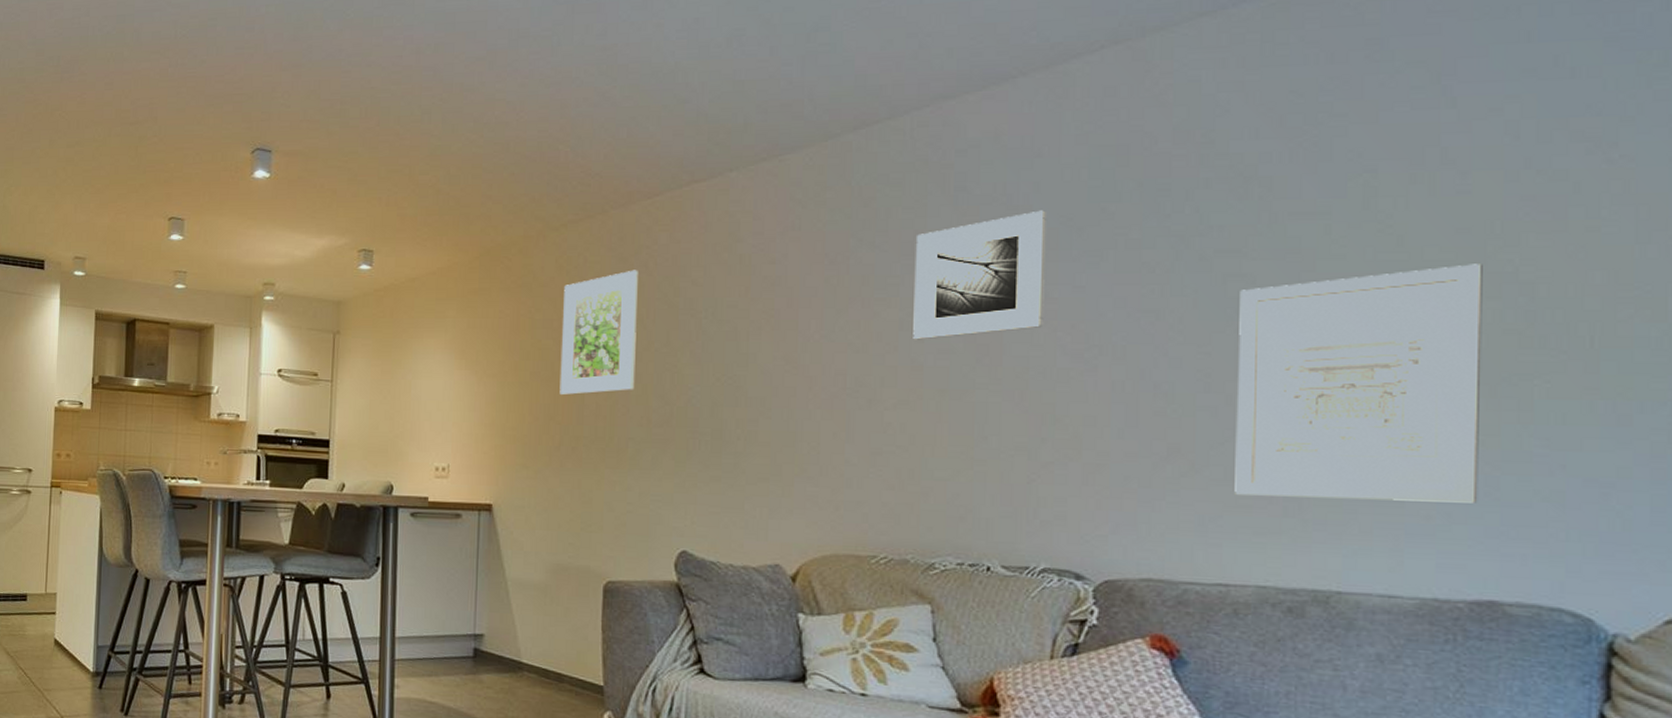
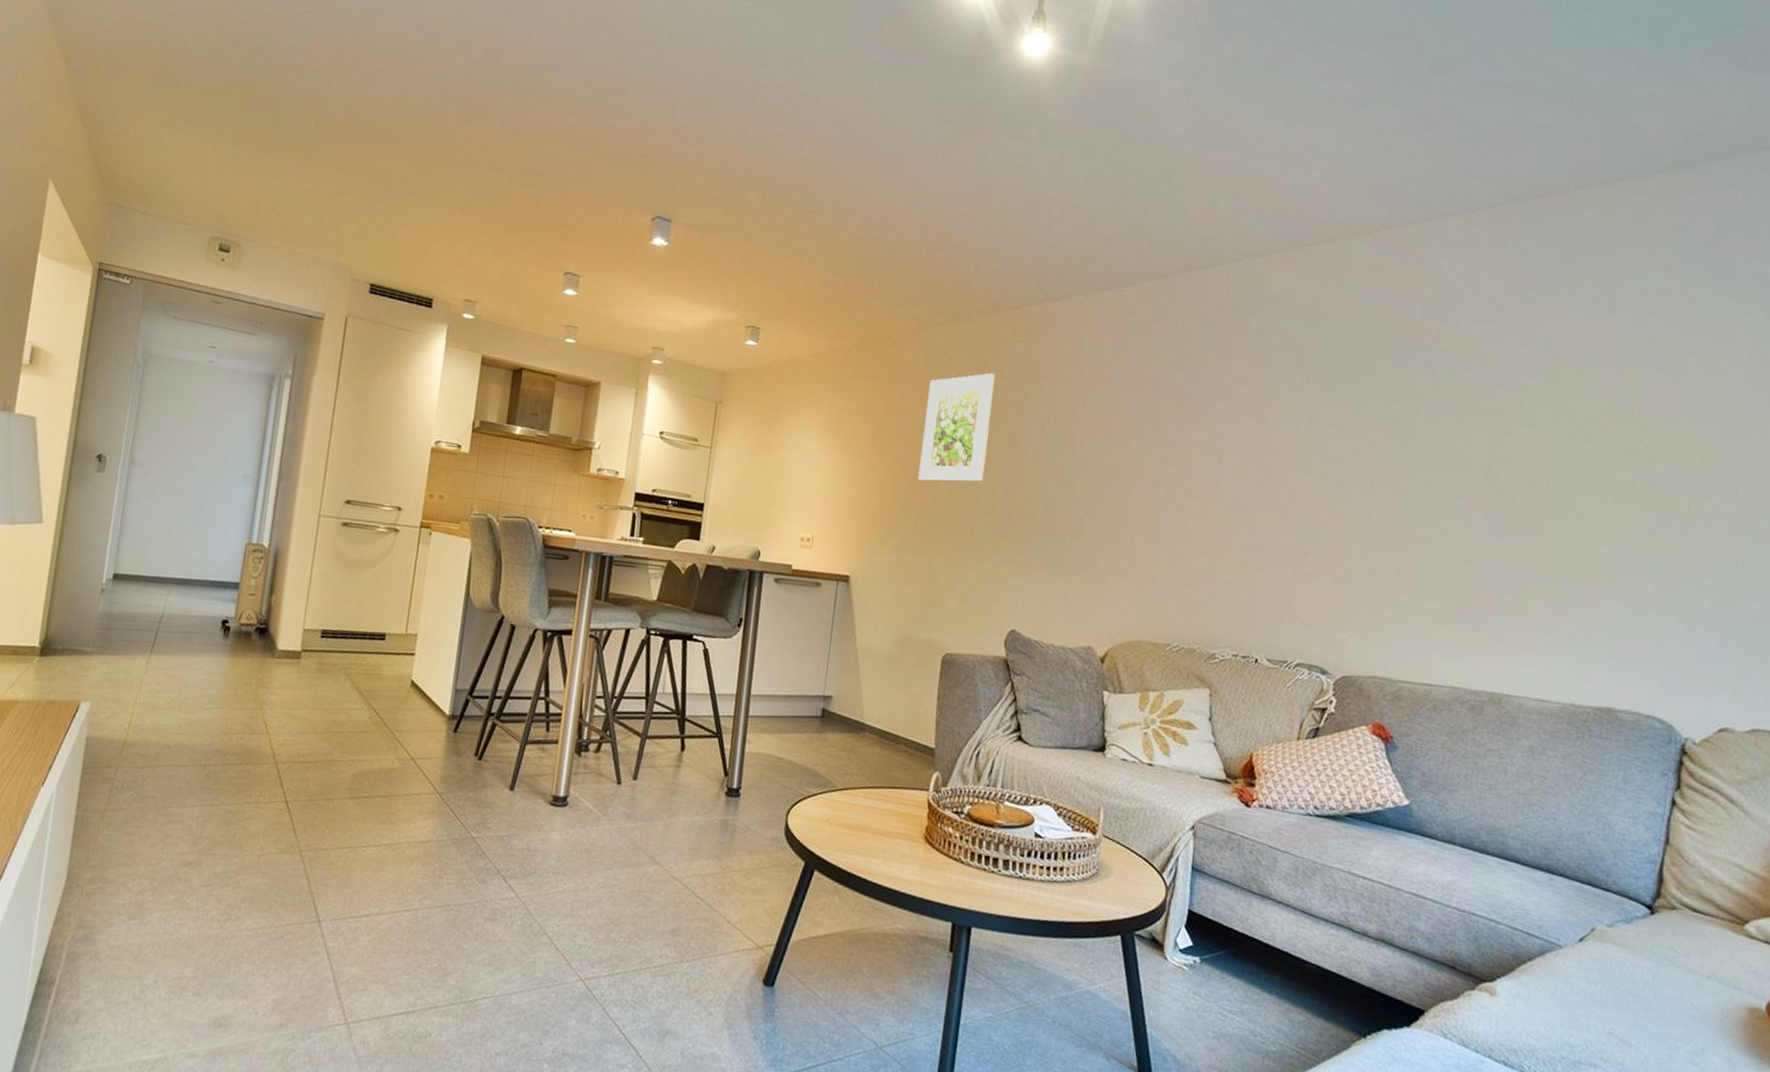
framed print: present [913,210,1046,340] -> none [1214,360,1324,461]
wall art: present [1235,264,1483,503] -> none [1442,440,1624,630]

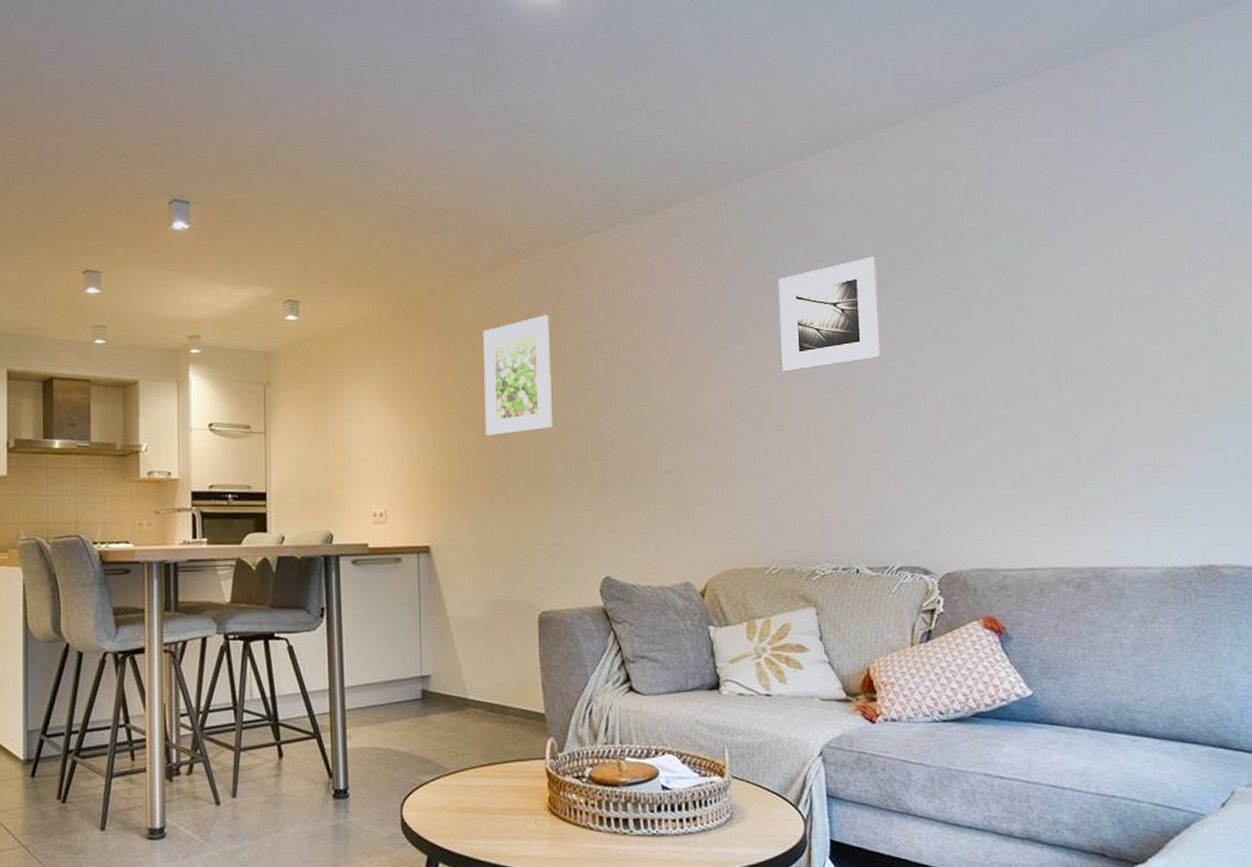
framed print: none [1214,360,1324,461] -> present [778,256,882,372]

